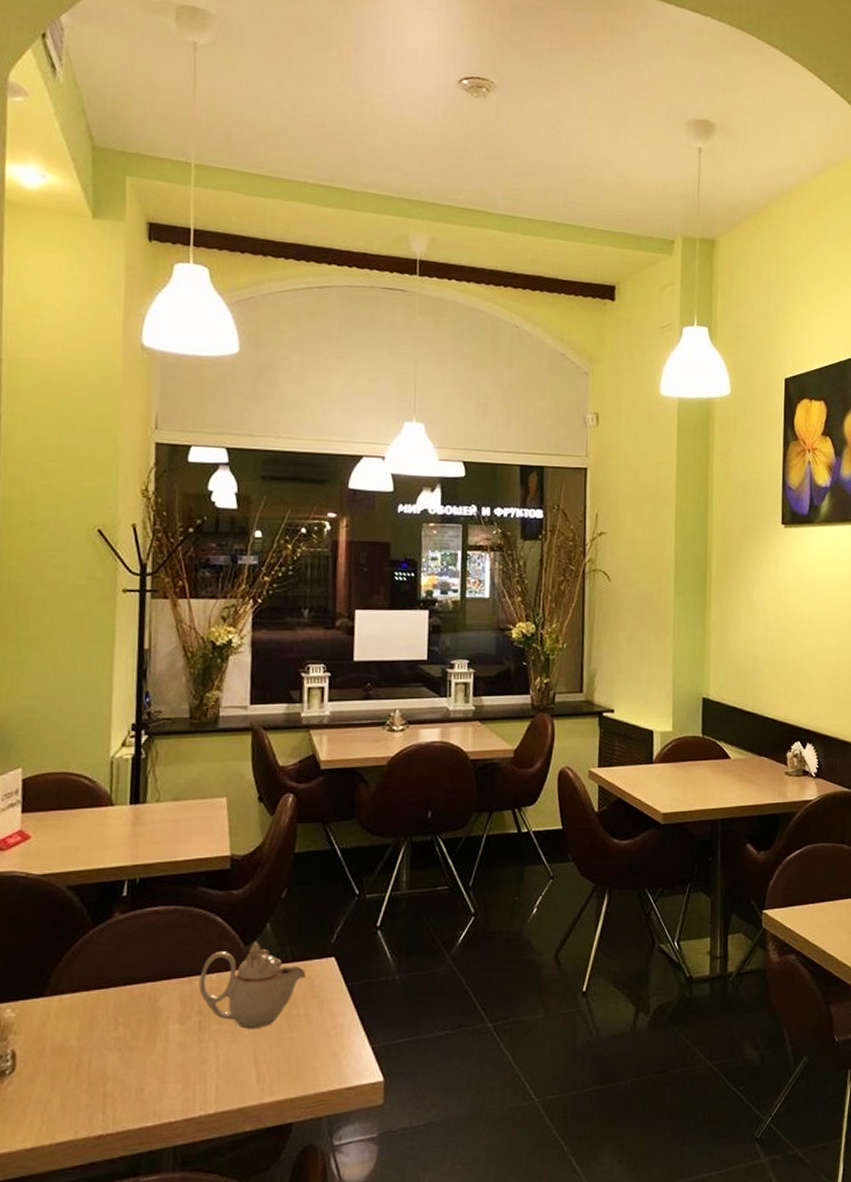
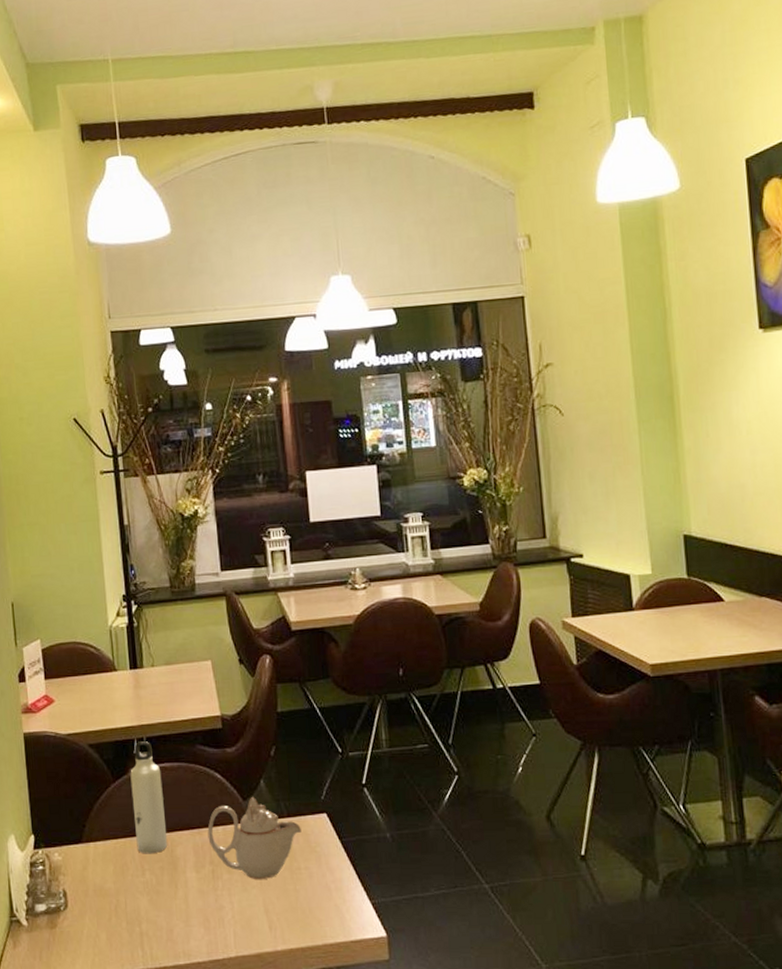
water bottle: none [112,883,153,1007] -> present [130,741,168,854]

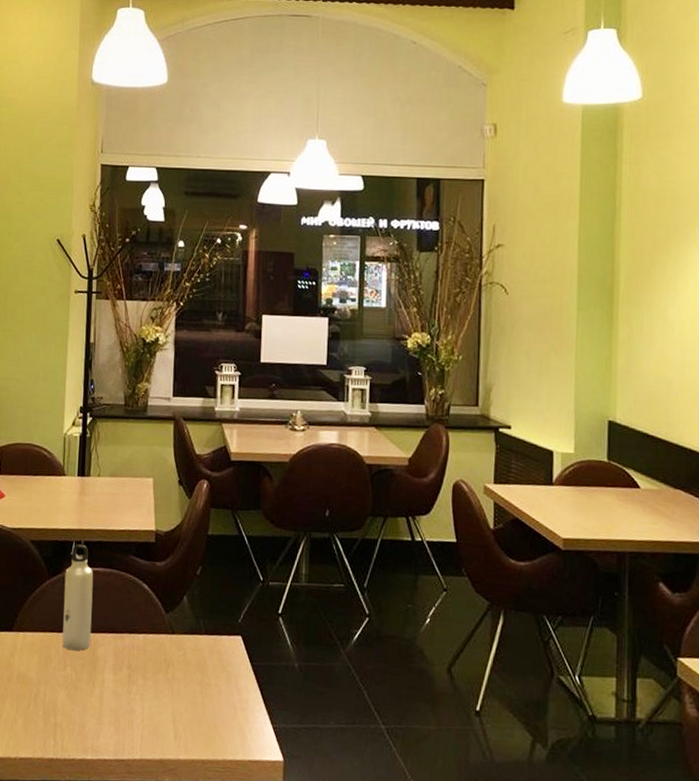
teapot: present [207,796,301,879] -> none [129,610,216,690]

